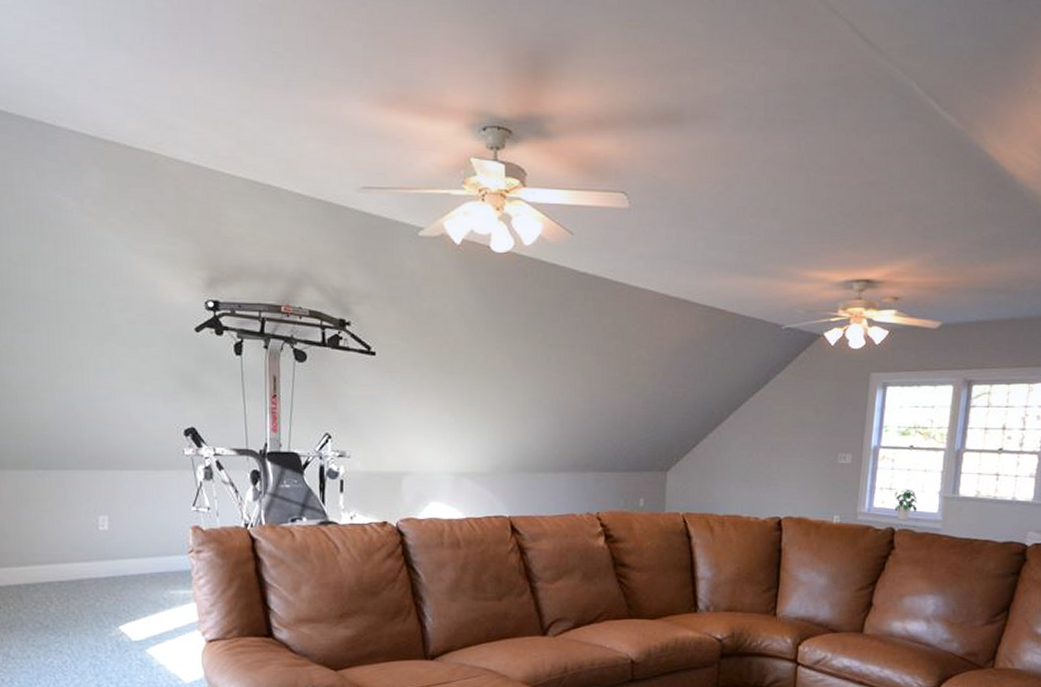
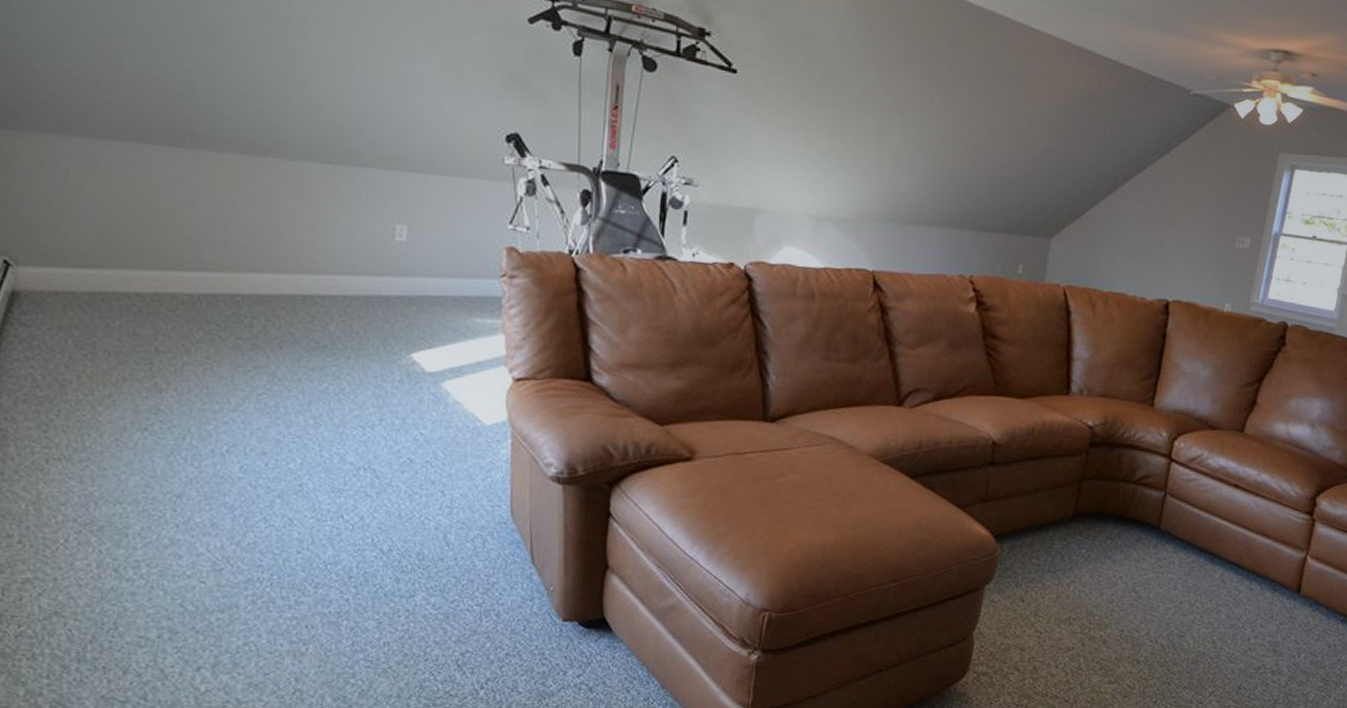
potted plant: present [895,490,917,521] -> none [1290,283,1315,317]

